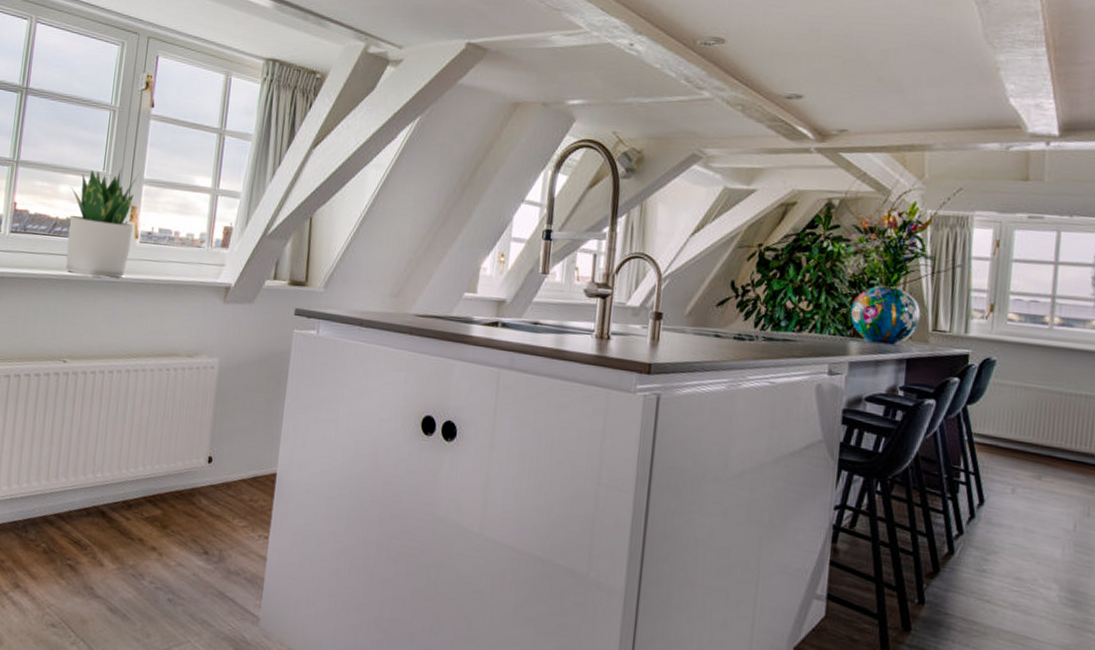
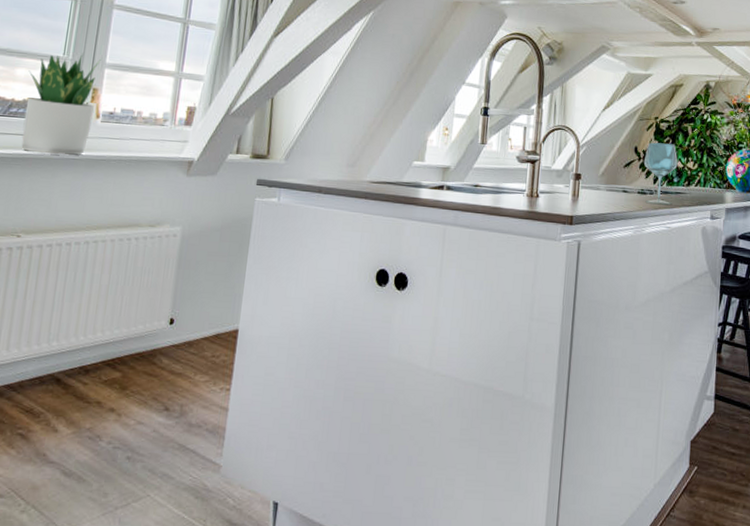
wine glass: none [742,275,787,356] -> present [643,142,678,206]

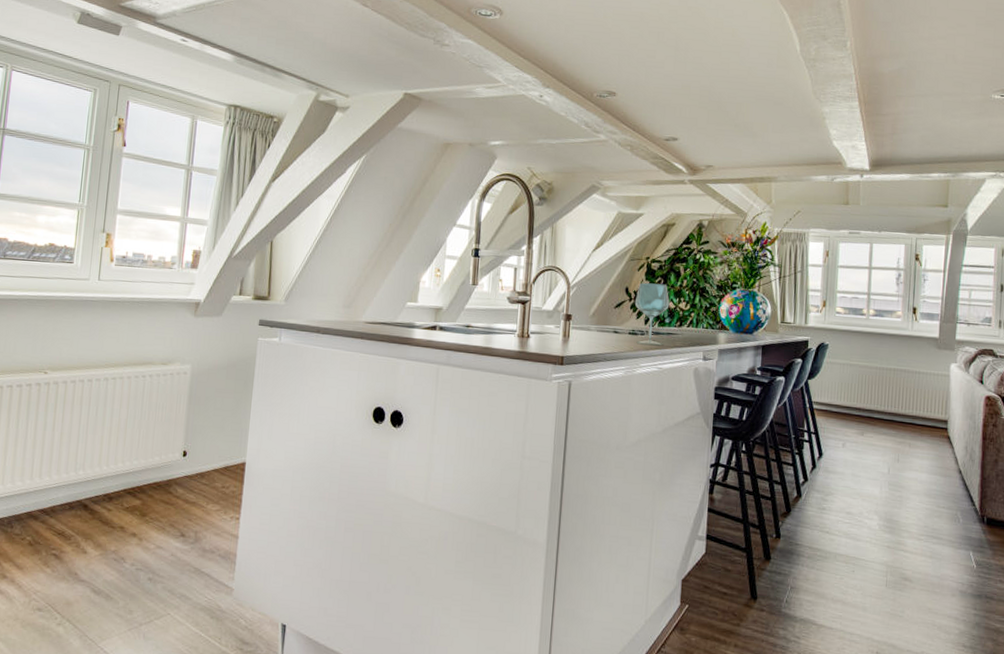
planter: present [21,53,102,156] -> none [45,200,114,298]

